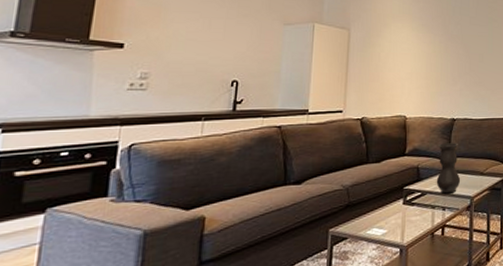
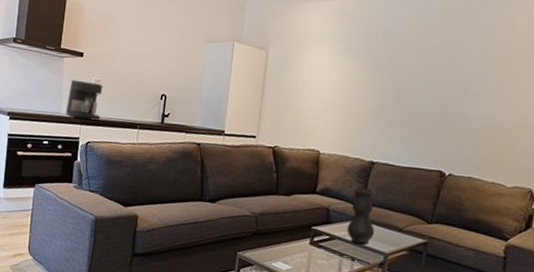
coffee maker: none [96,75,153,120] -> present [65,79,103,120]

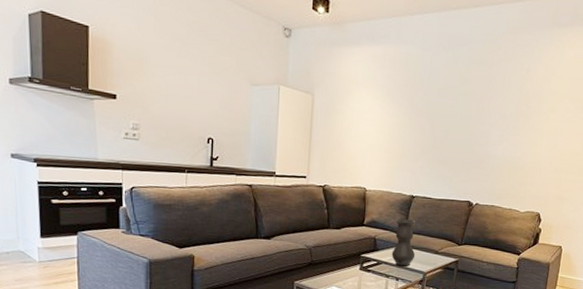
coffee maker: present [65,79,103,120] -> none [103,123,144,165]

